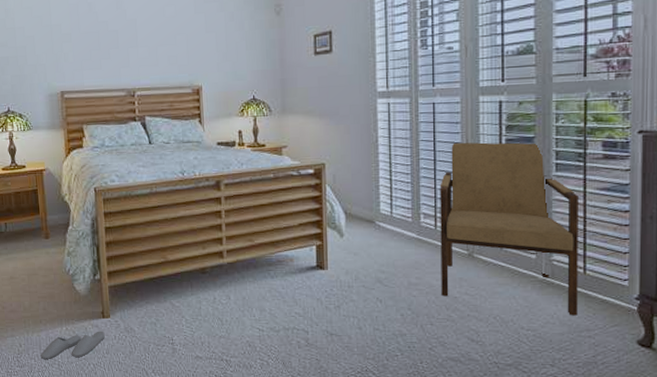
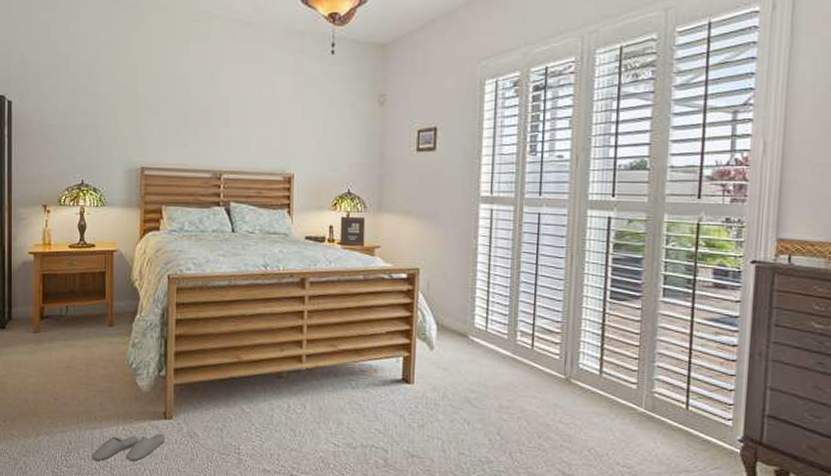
picture frame: none [248,120,273,149] -> present [339,216,366,247]
armchair: present [440,142,578,316] -> none [534,257,685,455]

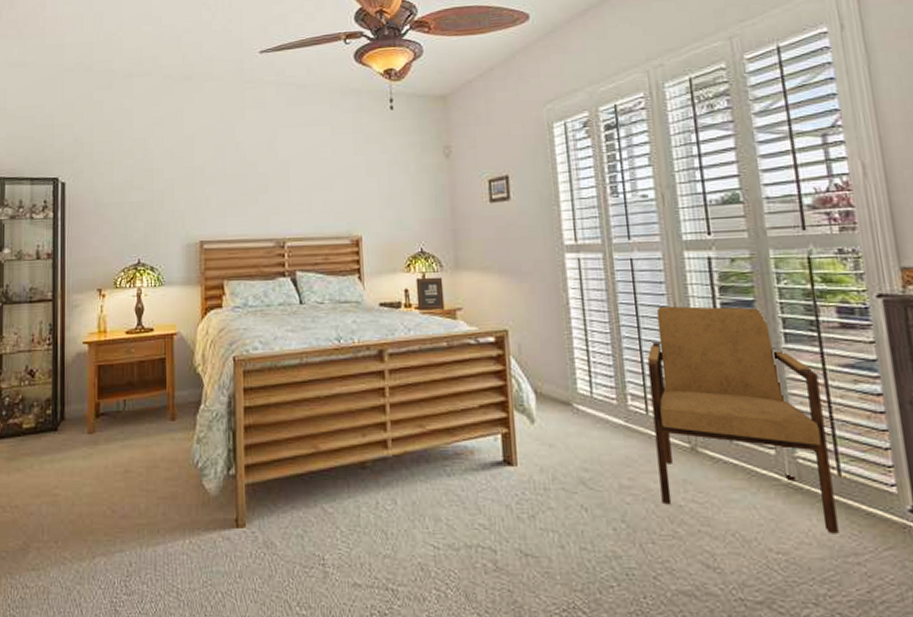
slippers: present [92,433,165,461] -> none [155,545,238,584]
armchair: none [534,257,685,455] -> present [647,306,839,534]

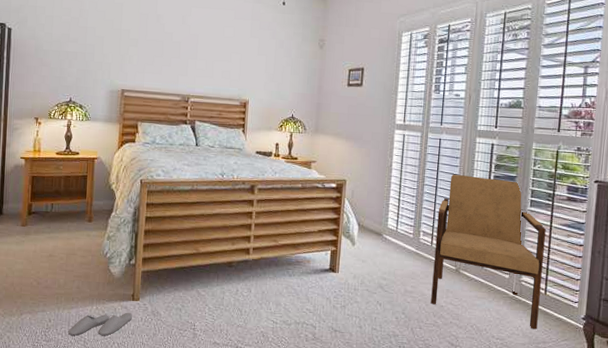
slippers: none [155,545,238,584] -> present [68,312,132,336]
picture frame: present [415,277,445,311] -> none [283,136,305,161]

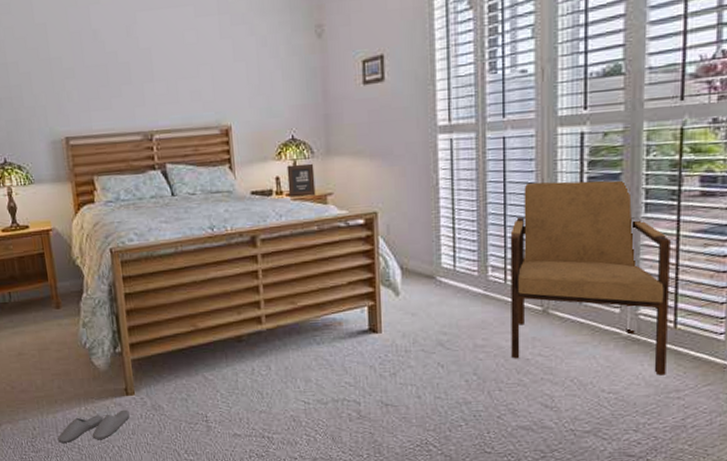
picture frame: none [283,136,305,161] -> present [287,163,316,198]

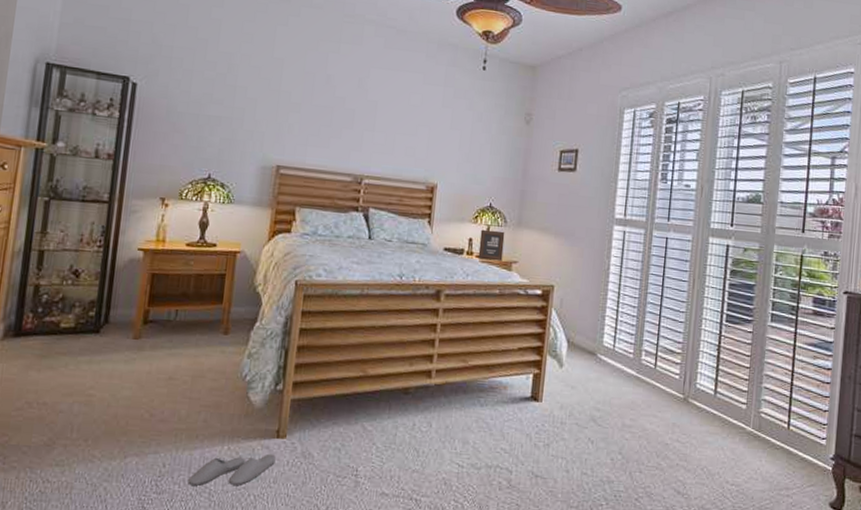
armchair: present [510,180,671,376] -> none [653,280,789,473]

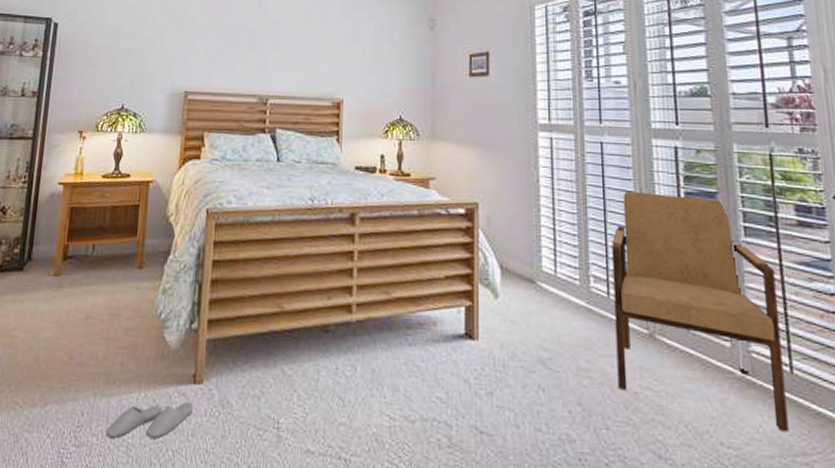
picture frame: present [478,229,505,261] -> none [392,144,419,178]
armchair: none [653,280,789,473] -> present [611,191,789,432]

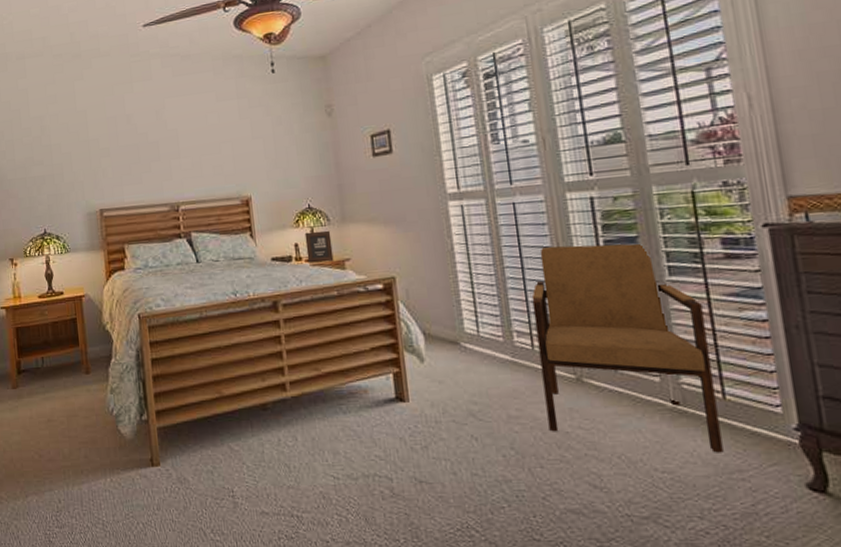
slippers: present [106,401,193,438] -> none [82,482,155,518]
picture frame: none [392,144,419,178] -> present [304,230,334,263]

